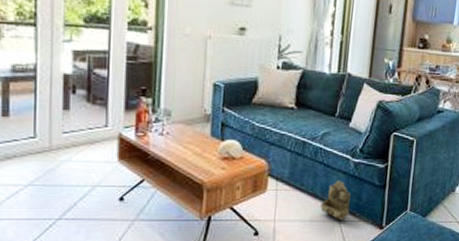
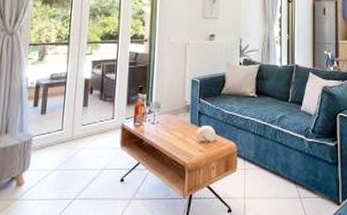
wall caddy: present [320,179,351,221] -> none [283,158,309,197]

